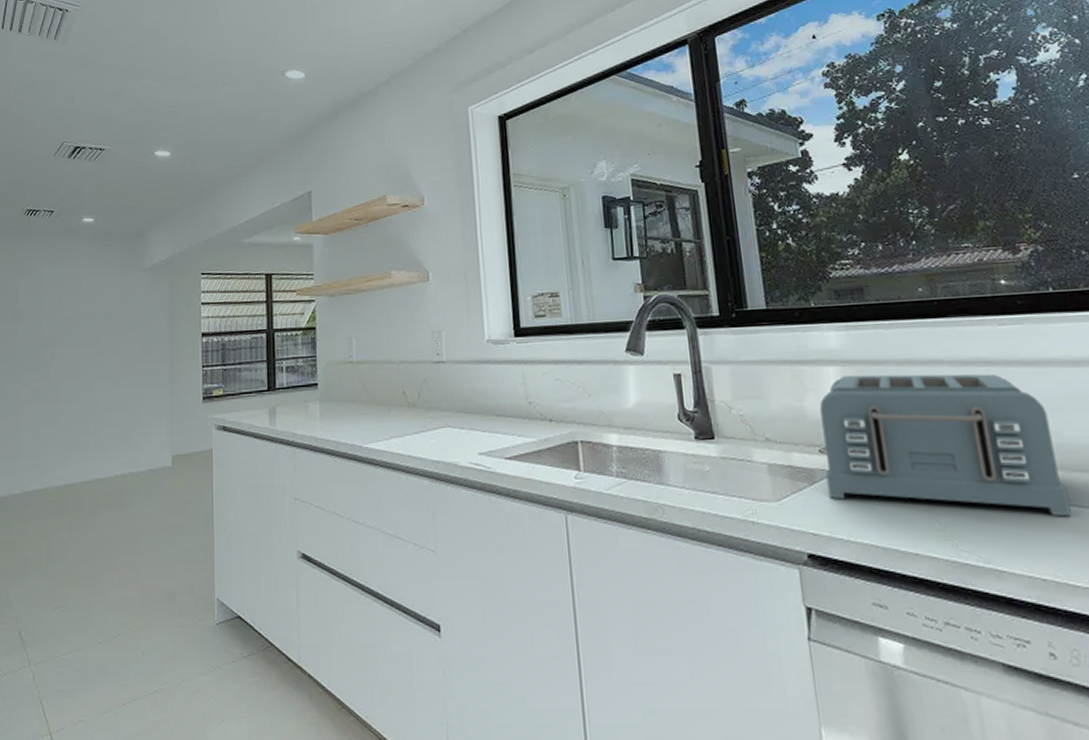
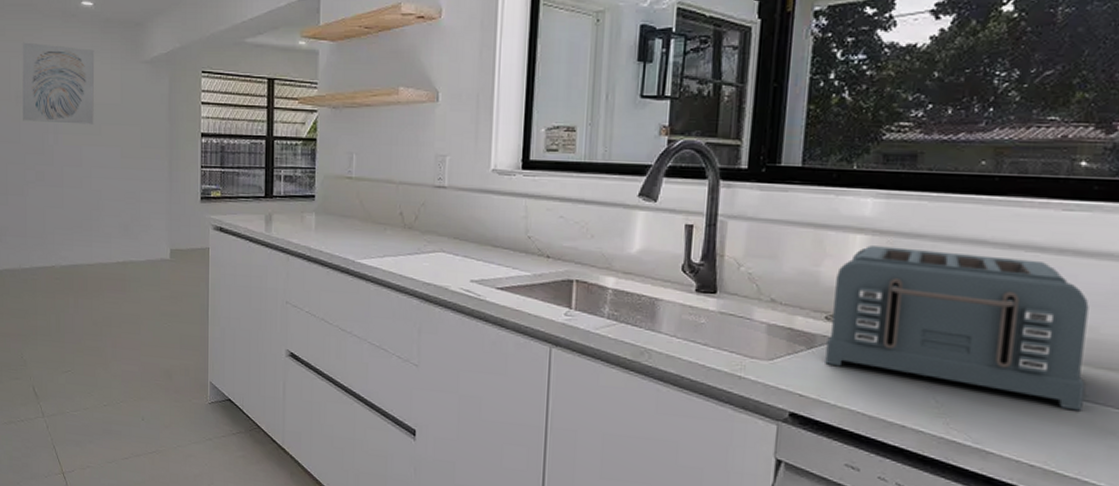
wall art: none [18,261,95,339] -> present [22,42,95,125]

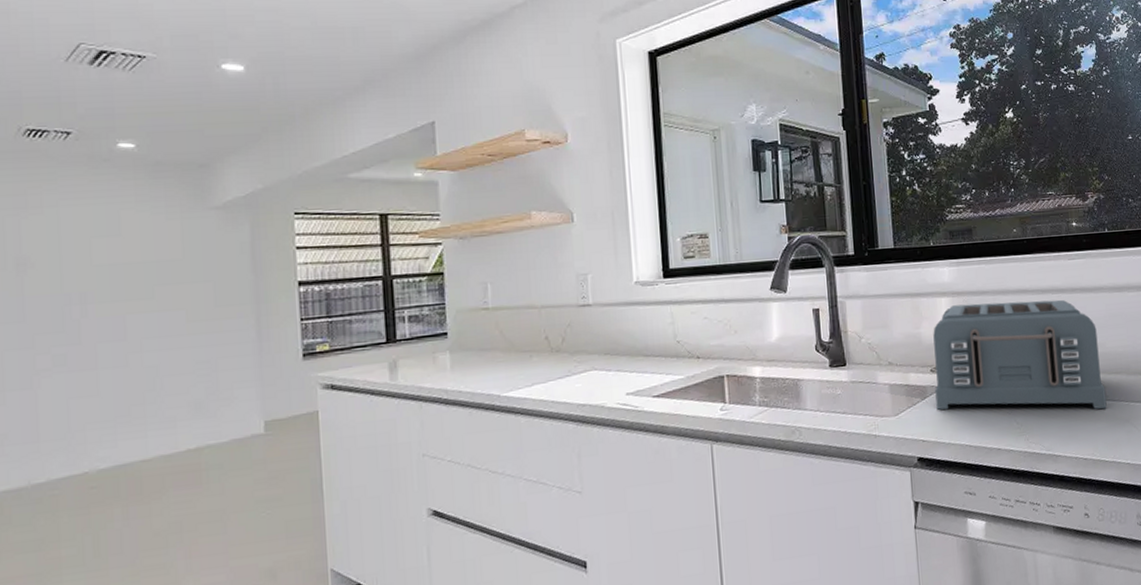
wall art: present [22,42,95,125] -> none [24,196,143,294]

